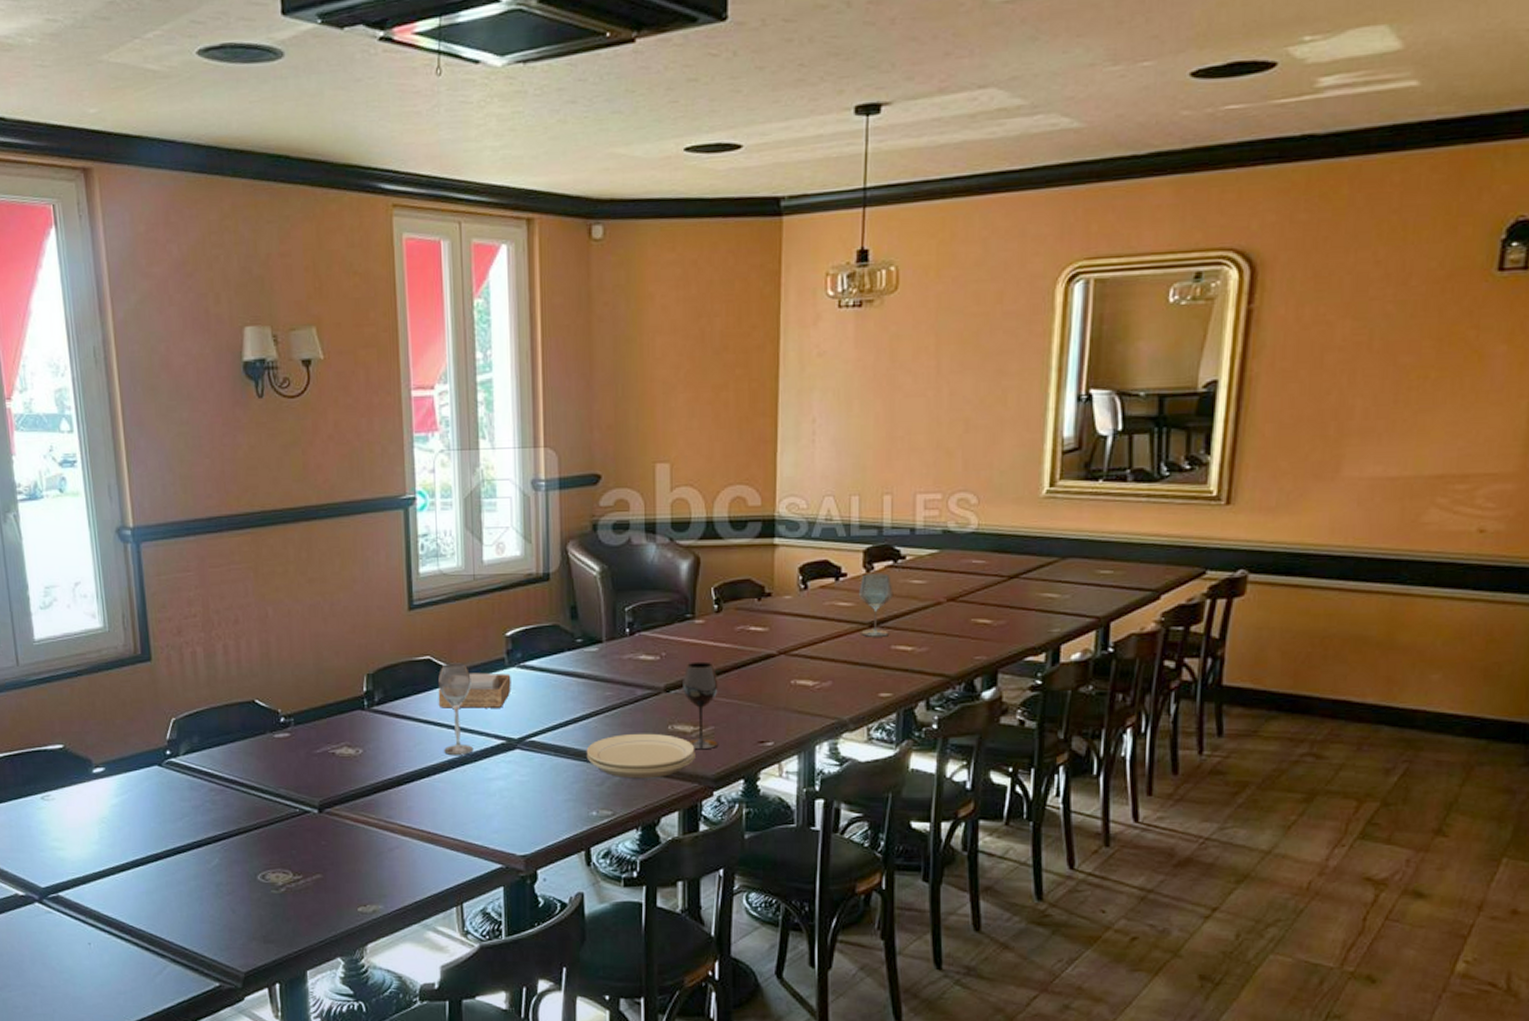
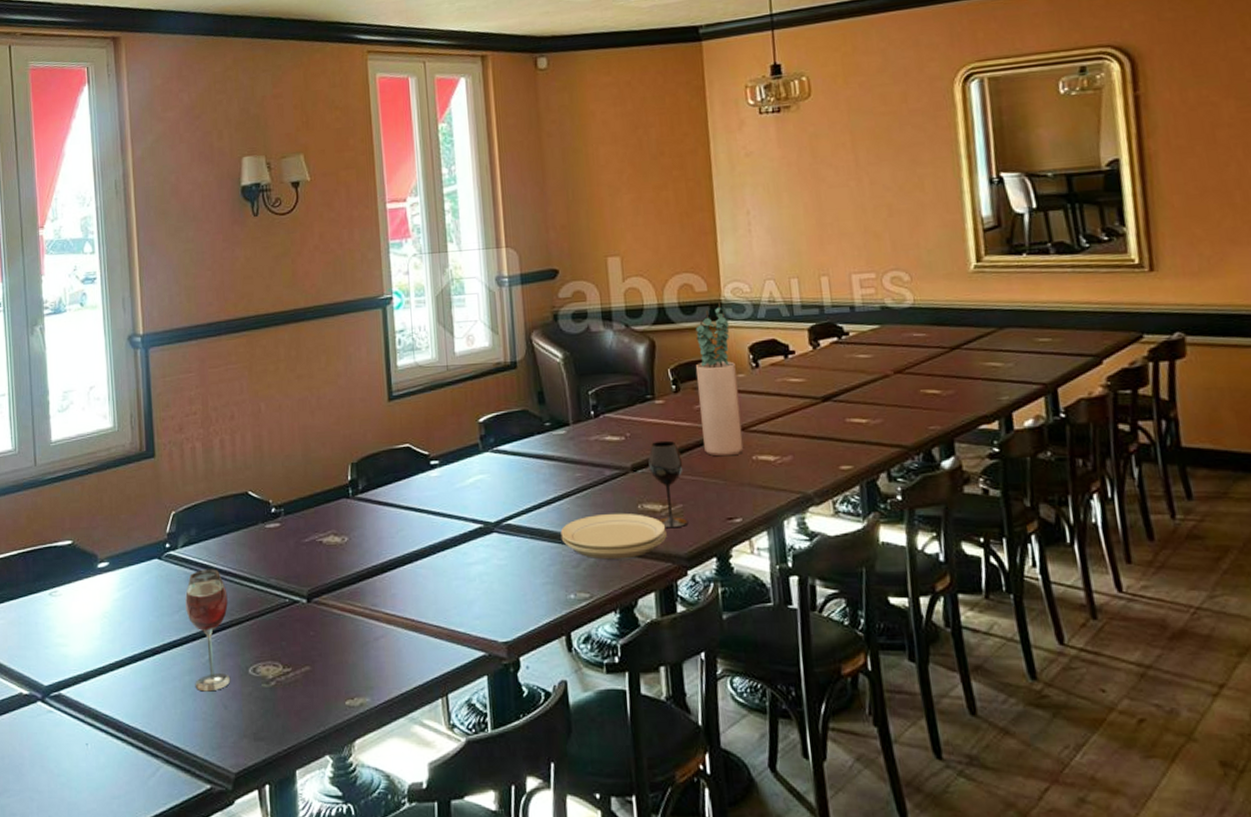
wineglass: none [188,777,239,896] -> present [184,569,231,692]
wineglass: present [437,663,474,755] -> none [417,449,453,540]
napkin holder: present [438,672,511,708] -> none [417,458,486,494]
vase: none [740,515,783,680] -> present [695,299,744,457]
wine glass: present [858,573,894,637] -> none [807,349,842,411]

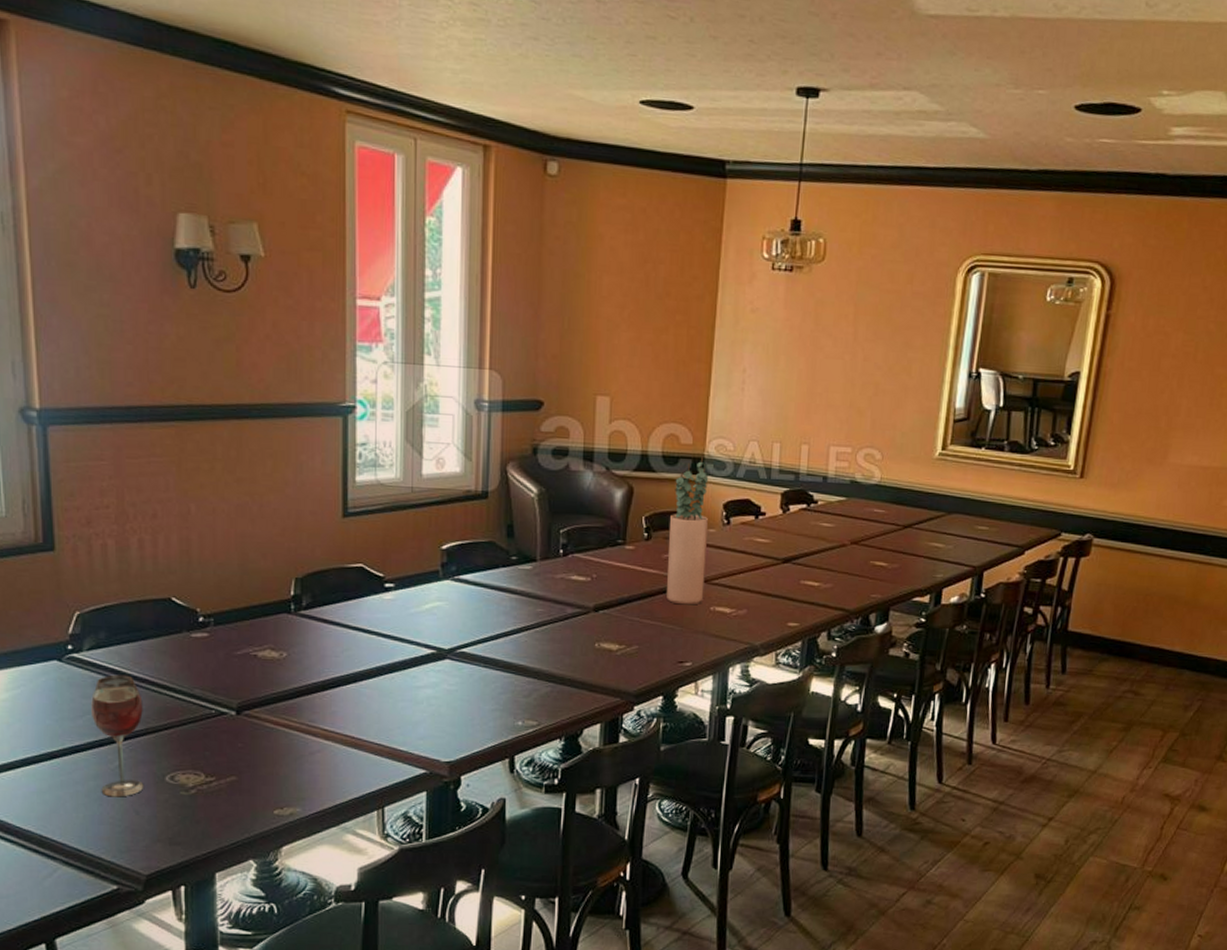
plate: present [560,513,667,560] -> none [515,649,619,692]
wineglass: present [648,440,687,529] -> none [611,584,644,667]

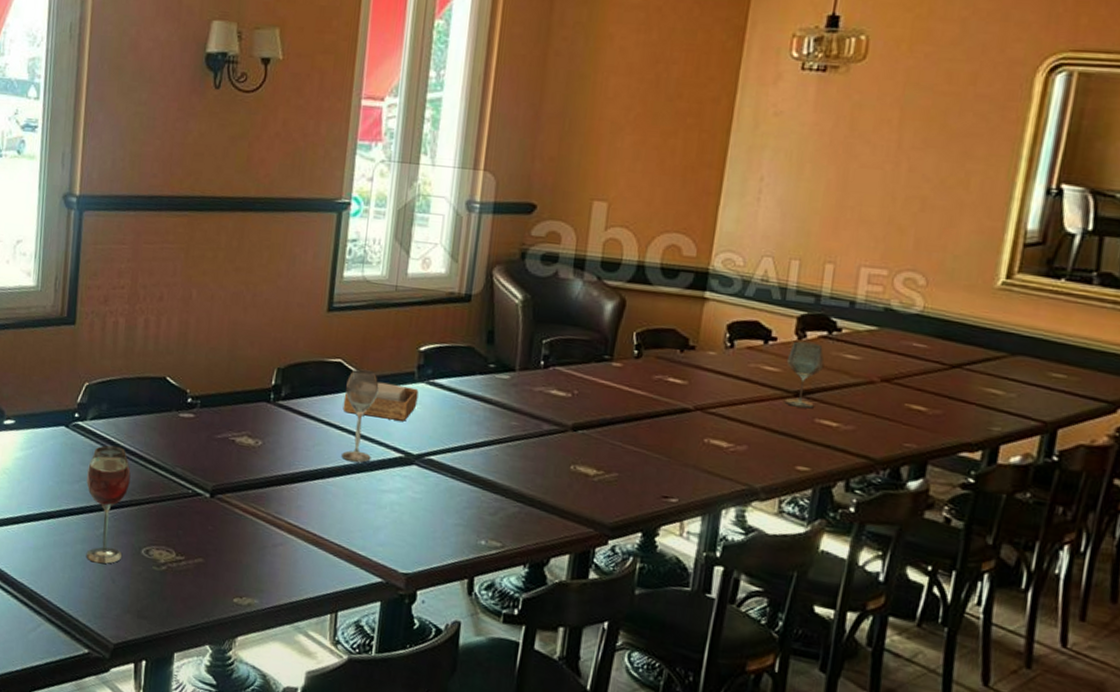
wineglass: none [369,572,404,662] -> present [341,369,379,463]
napkin holder: none [369,583,445,619] -> present [343,381,419,422]
vase: present [666,454,709,605] -> none [654,268,713,435]
wine glass: none [774,514,806,572] -> present [784,341,825,409]

